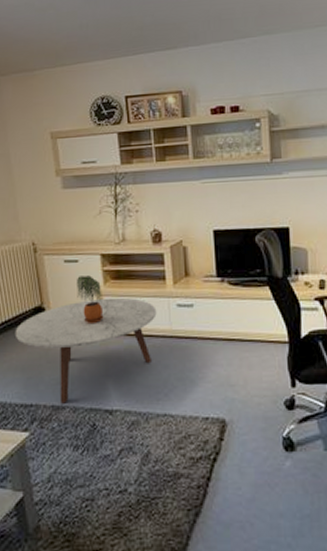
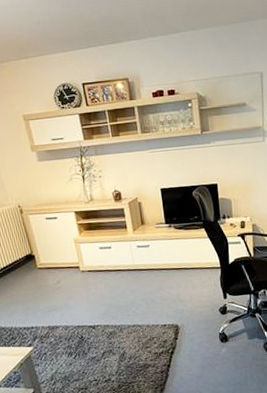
coffee table: present [15,297,157,404] -> none [12,243,122,324]
potted plant: present [77,275,104,323] -> none [58,228,82,265]

